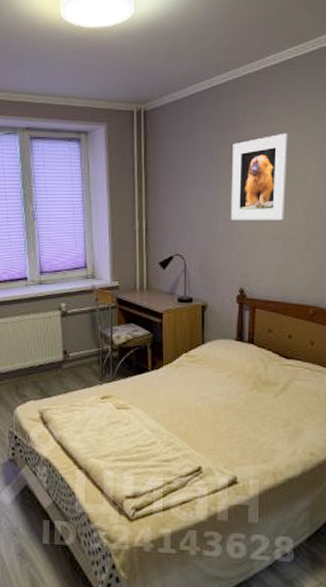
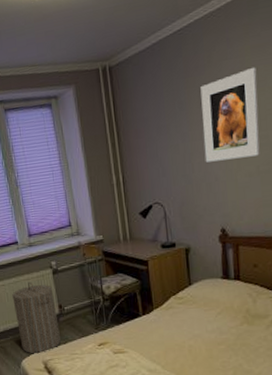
laundry hamper: none [14,322,61,402] -> present [12,281,61,354]

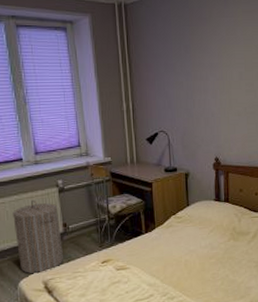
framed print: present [200,66,260,162] -> none [202,27,247,100]

